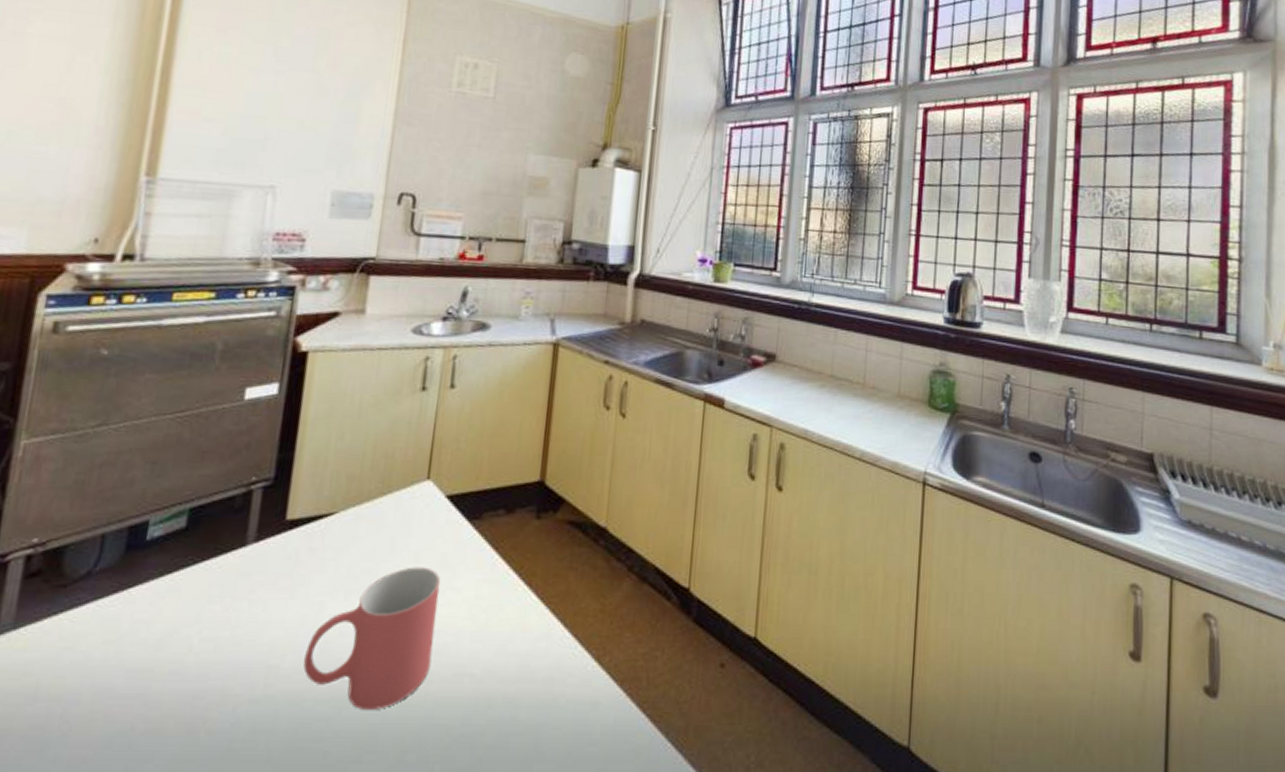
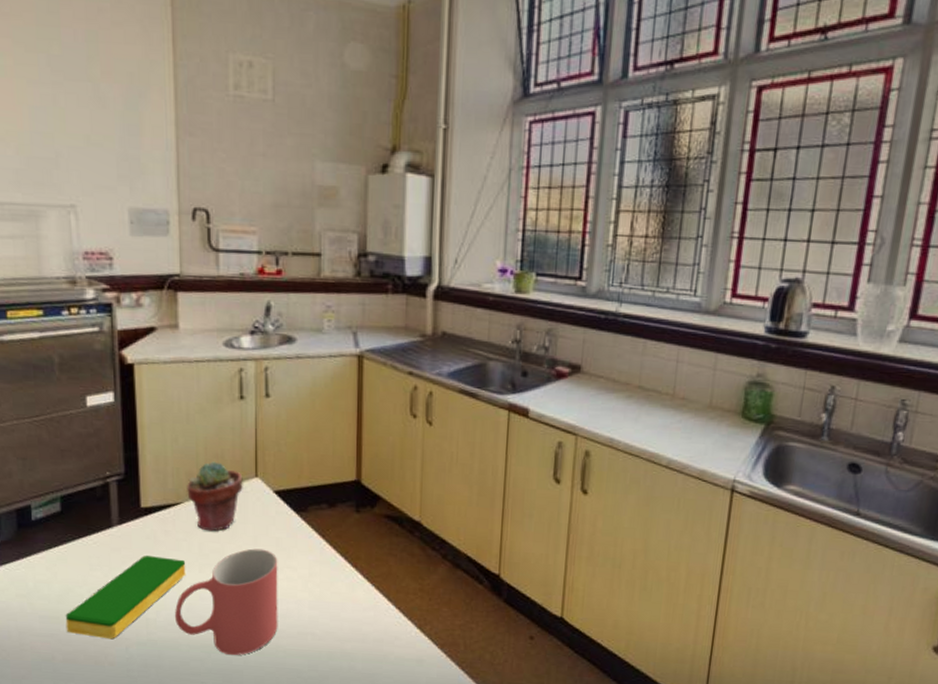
dish sponge: none [158,579,329,697] -> present [65,554,186,640]
potted succulent: none [344,462,413,547] -> present [187,461,243,532]

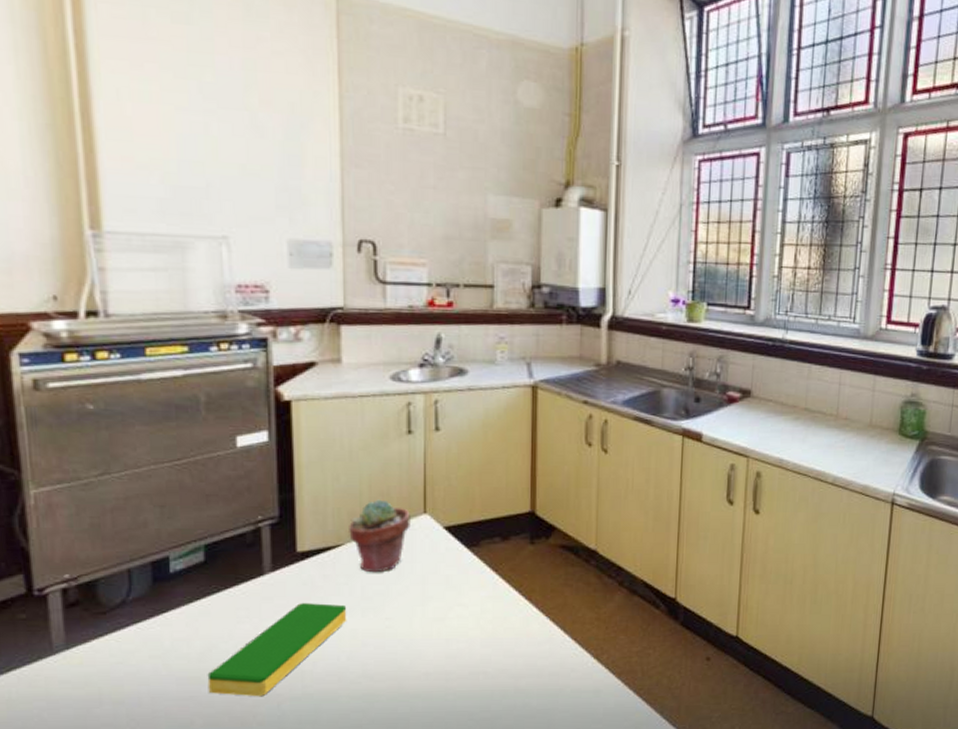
mug: present [174,548,278,656] -> none [333,588,448,703]

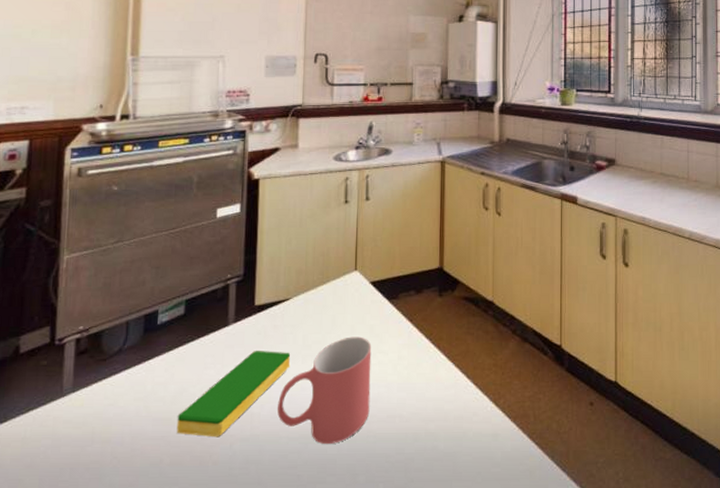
mug: none [333,588,448,703] -> present [277,336,372,445]
potted succulent: present [349,499,410,573] -> none [296,259,344,323]

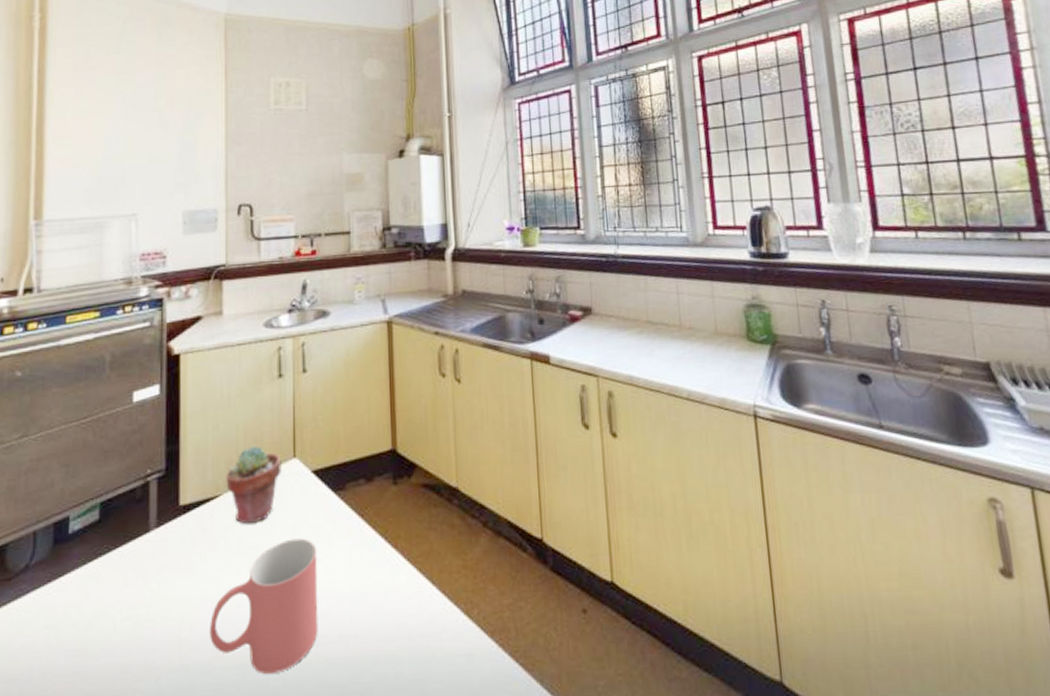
dish sponge: present [176,350,291,438] -> none [93,559,223,670]
potted succulent: none [296,259,344,323] -> present [226,446,281,525]

